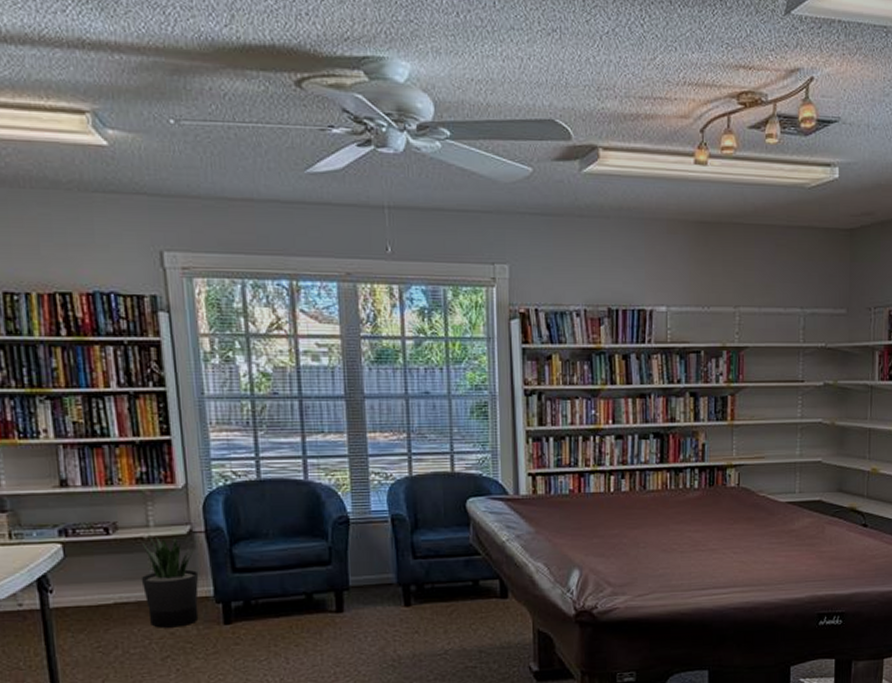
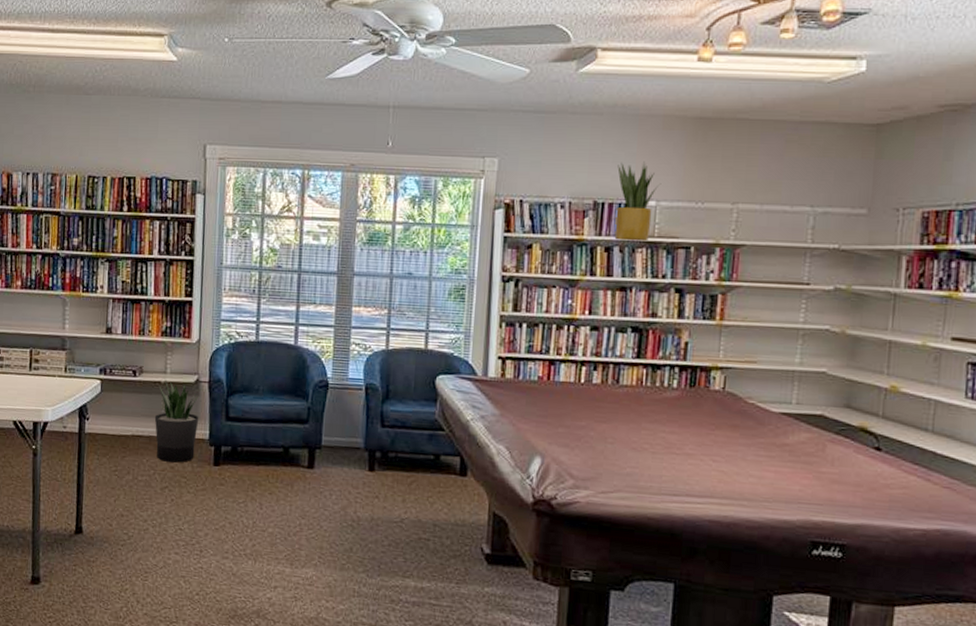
planter: none [628,266,669,347] -> present [614,161,660,241]

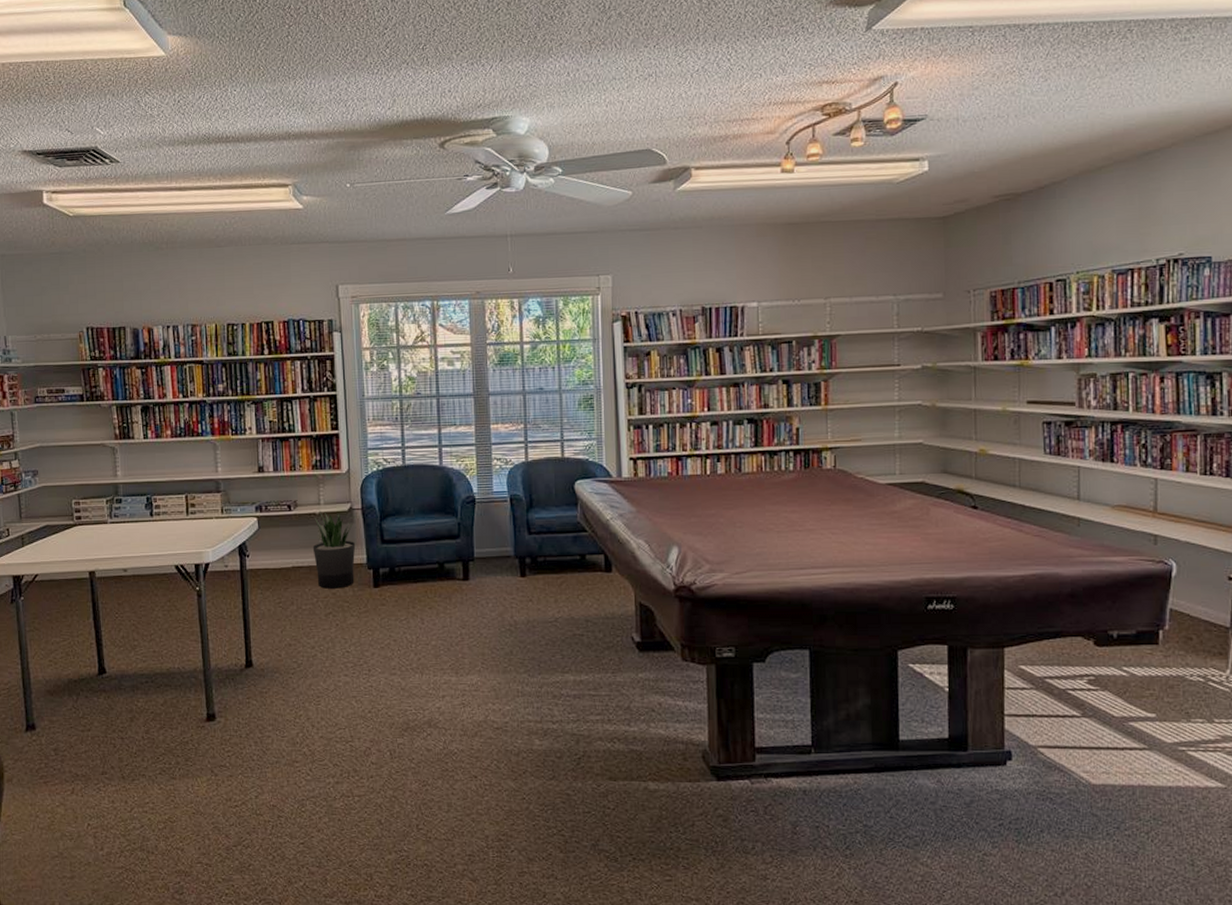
planter: present [614,161,660,241] -> none [720,267,759,341]

